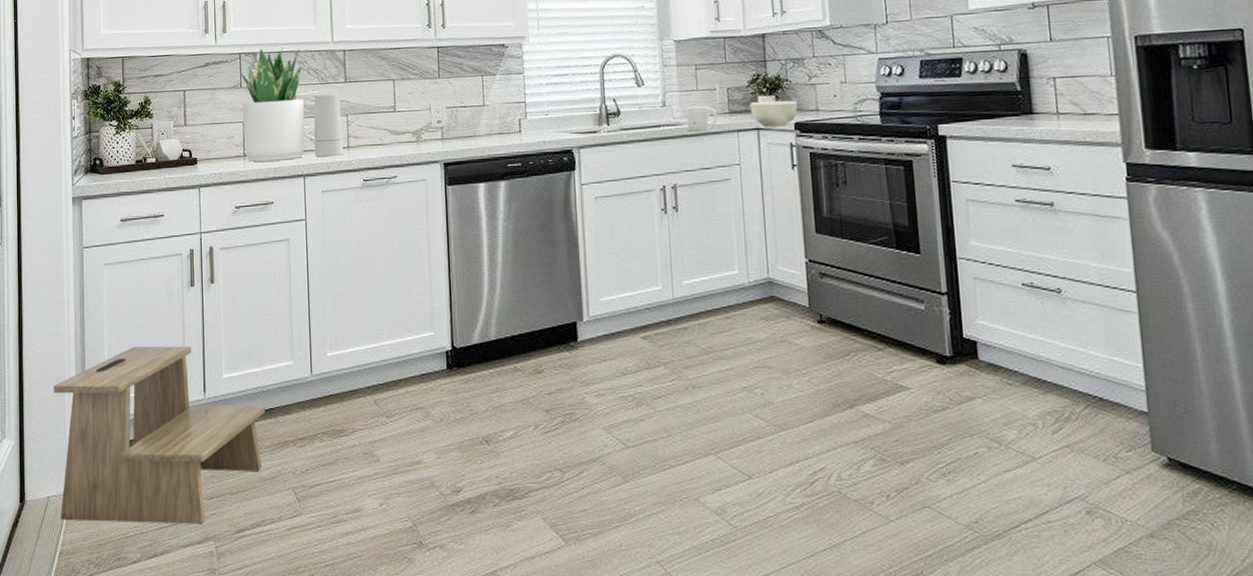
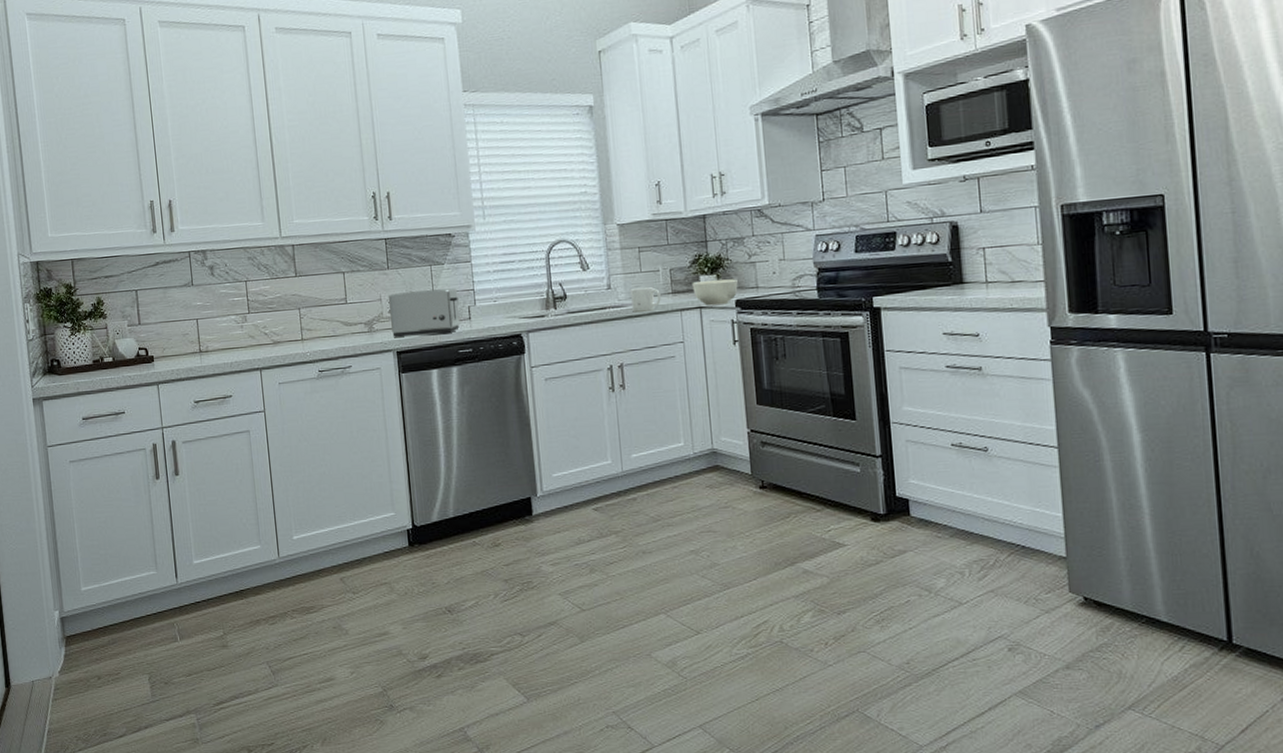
step stool: present [54,346,266,524] -> none [29,535,237,701]
planter: present [240,47,305,162] -> none [190,244,259,358]
canister: present [313,94,344,156] -> none [266,288,299,350]
toaster: none [437,100,510,149] -> present [388,288,461,338]

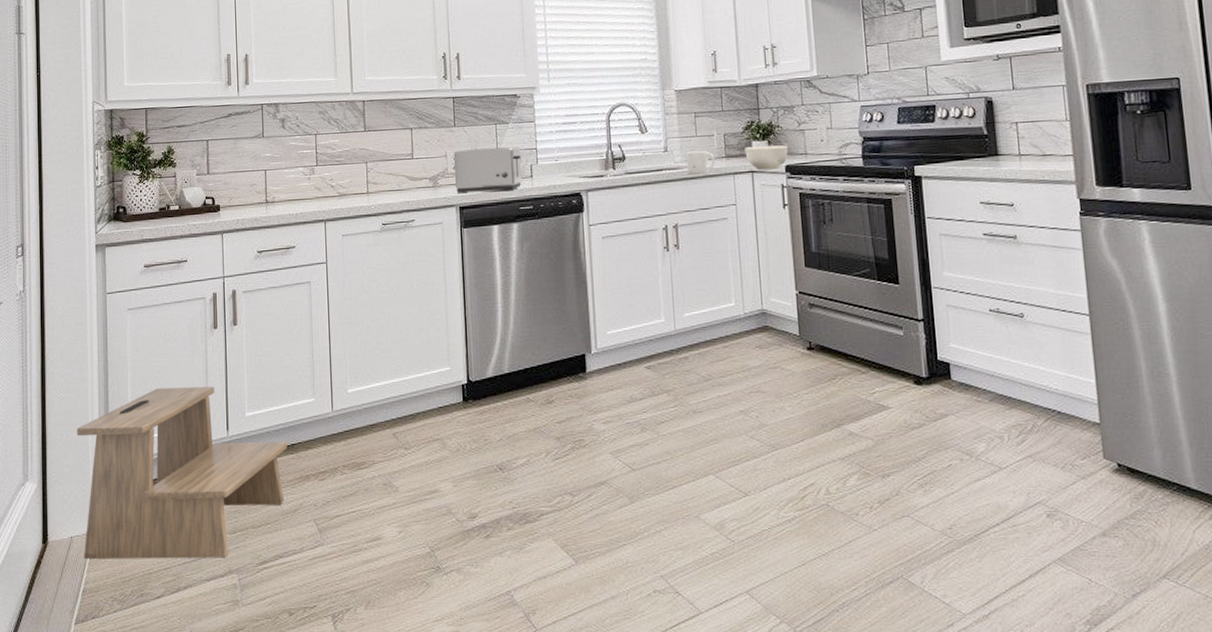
step stool: none [29,535,237,701] -> present [77,386,288,559]

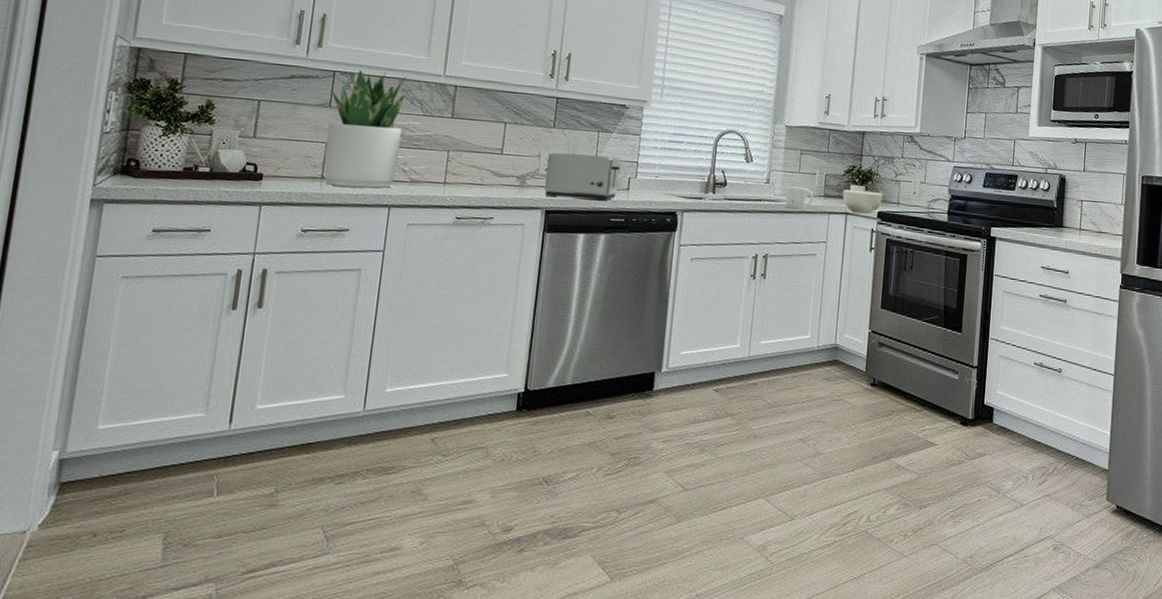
step stool: present [77,386,288,559] -> none [11,370,304,565]
planter: none [262,98,326,208] -> present [323,70,406,188]

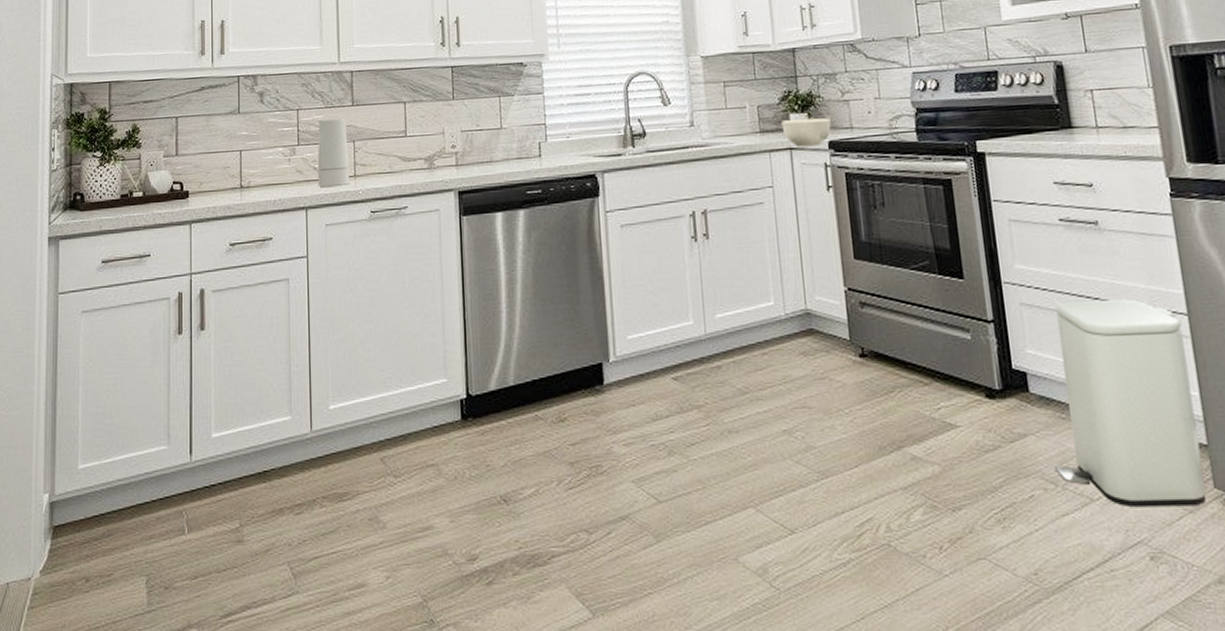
planter: present [323,70,406,188] -> none [238,69,308,194]
canister: none [404,126,443,190] -> present [317,118,350,187]
toaster: present [544,152,621,201] -> none [451,122,530,176]
mug: present [785,186,813,210] -> none [714,124,748,153]
pedal bin: none [999,357,1108,513] -> present [1054,298,1207,508]

